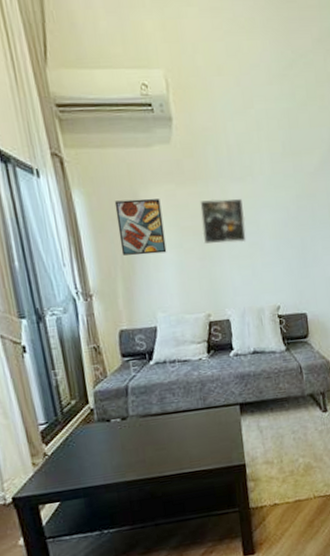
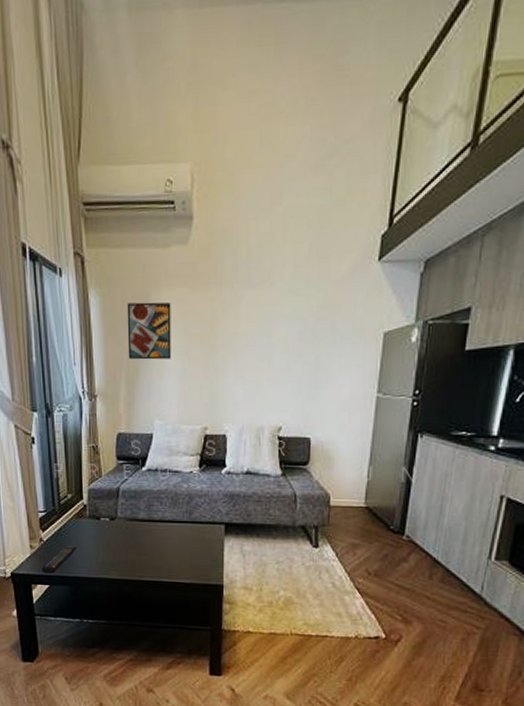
remote control: none [48,454,89,490] -> present [41,546,78,573]
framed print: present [199,198,247,244] -> none [209,306,257,355]

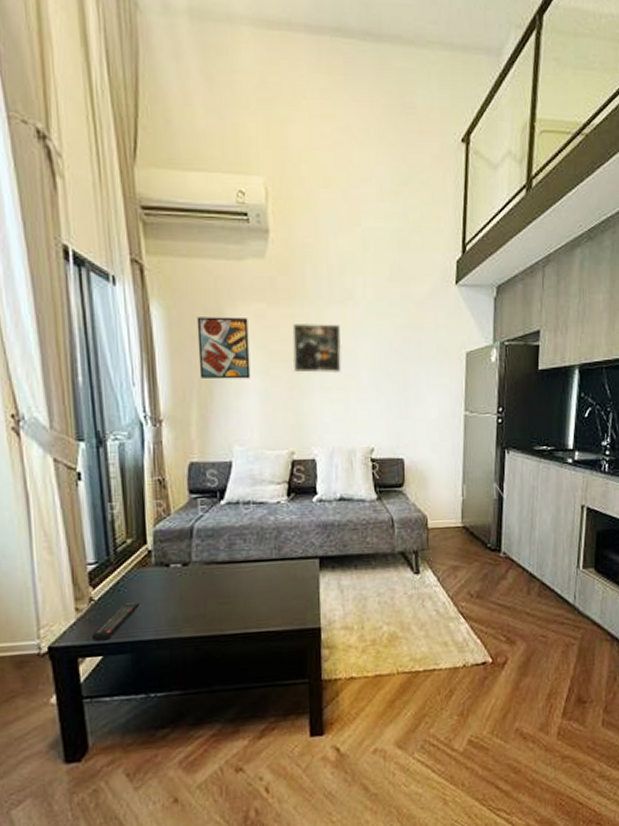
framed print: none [209,306,257,355] -> present [292,324,342,374]

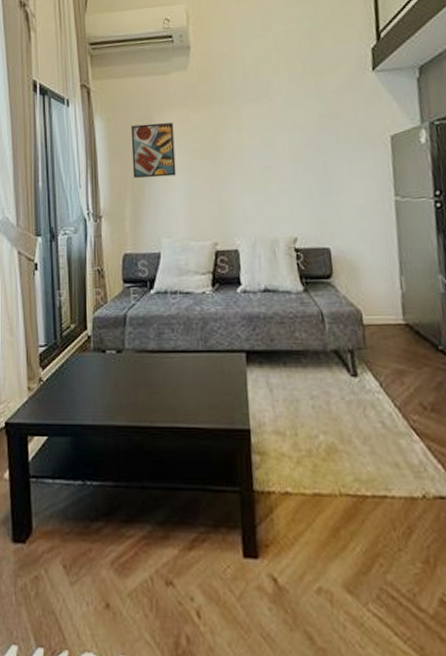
remote control: present [91,602,141,641] -> none [39,386,81,421]
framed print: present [292,324,342,374] -> none [212,120,260,168]

